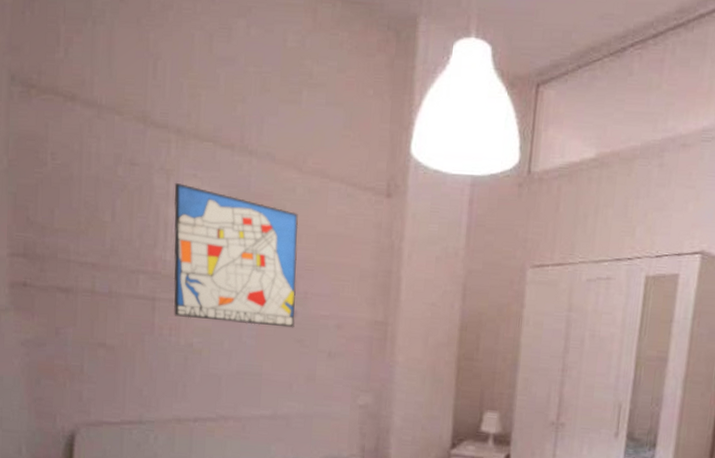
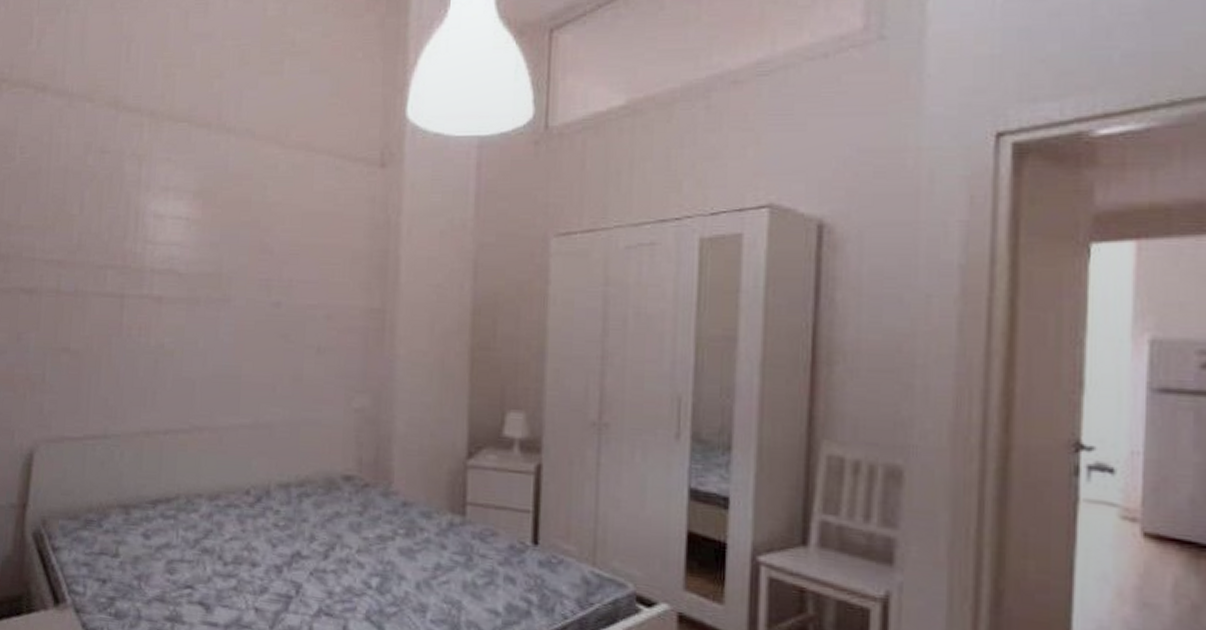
wall art: present [173,183,299,328] -> none [144,169,282,321]

